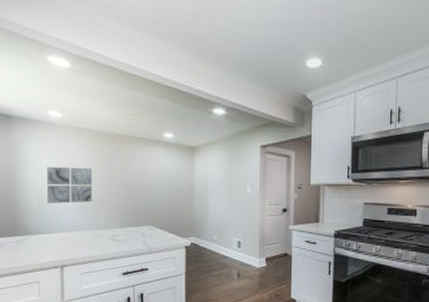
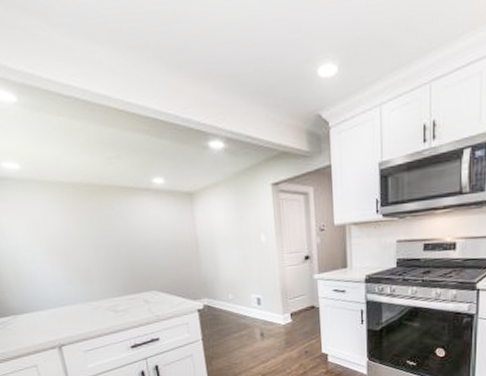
wall art: present [46,167,93,204] -> none [15,230,80,276]

